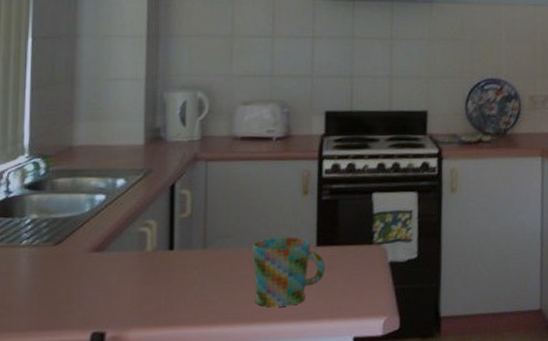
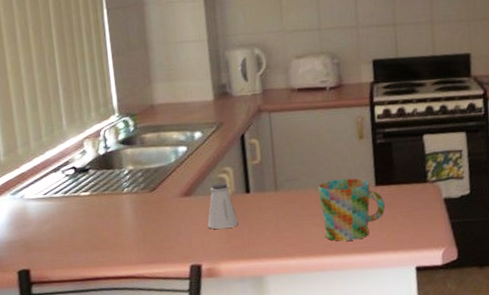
saltshaker: none [119,237,156,291] -> present [207,183,239,230]

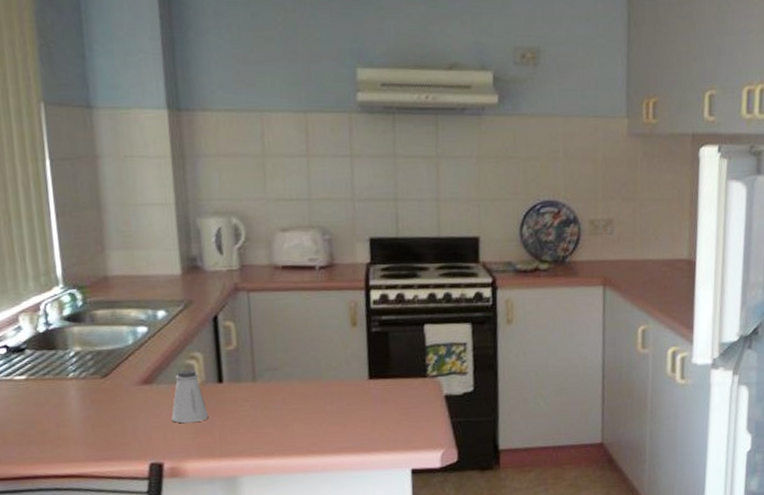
mug: present [318,178,385,241] -> none [302,369,379,440]

